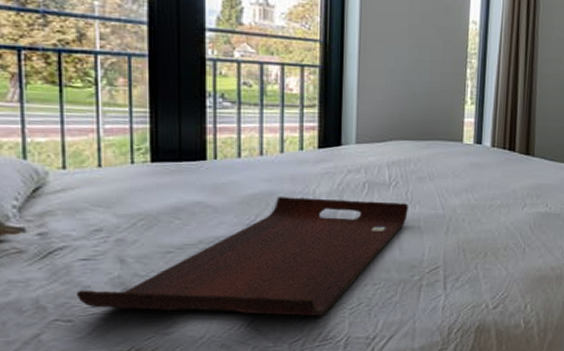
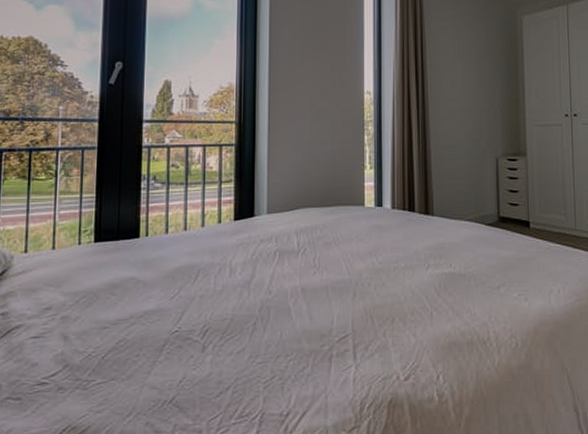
serving tray: present [76,197,408,316] -> none [25,269,316,391]

